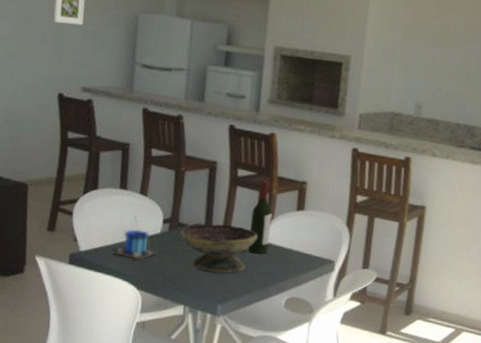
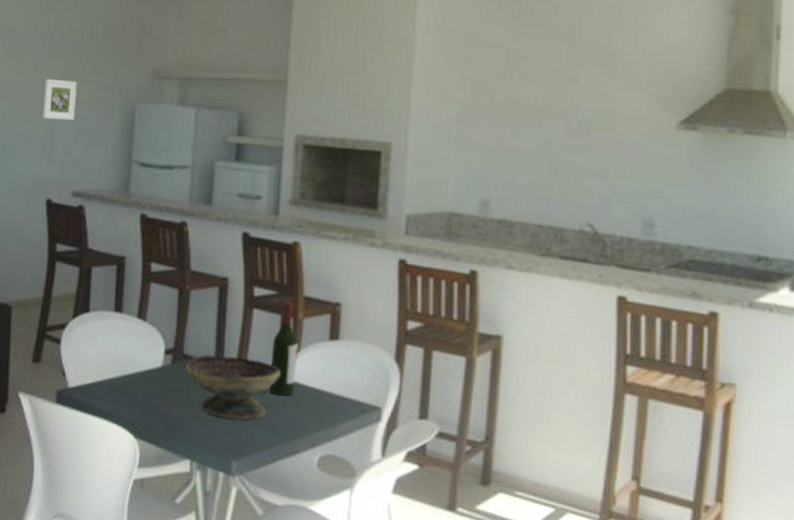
mug: present [113,215,157,261] -> none [106,344,157,401]

